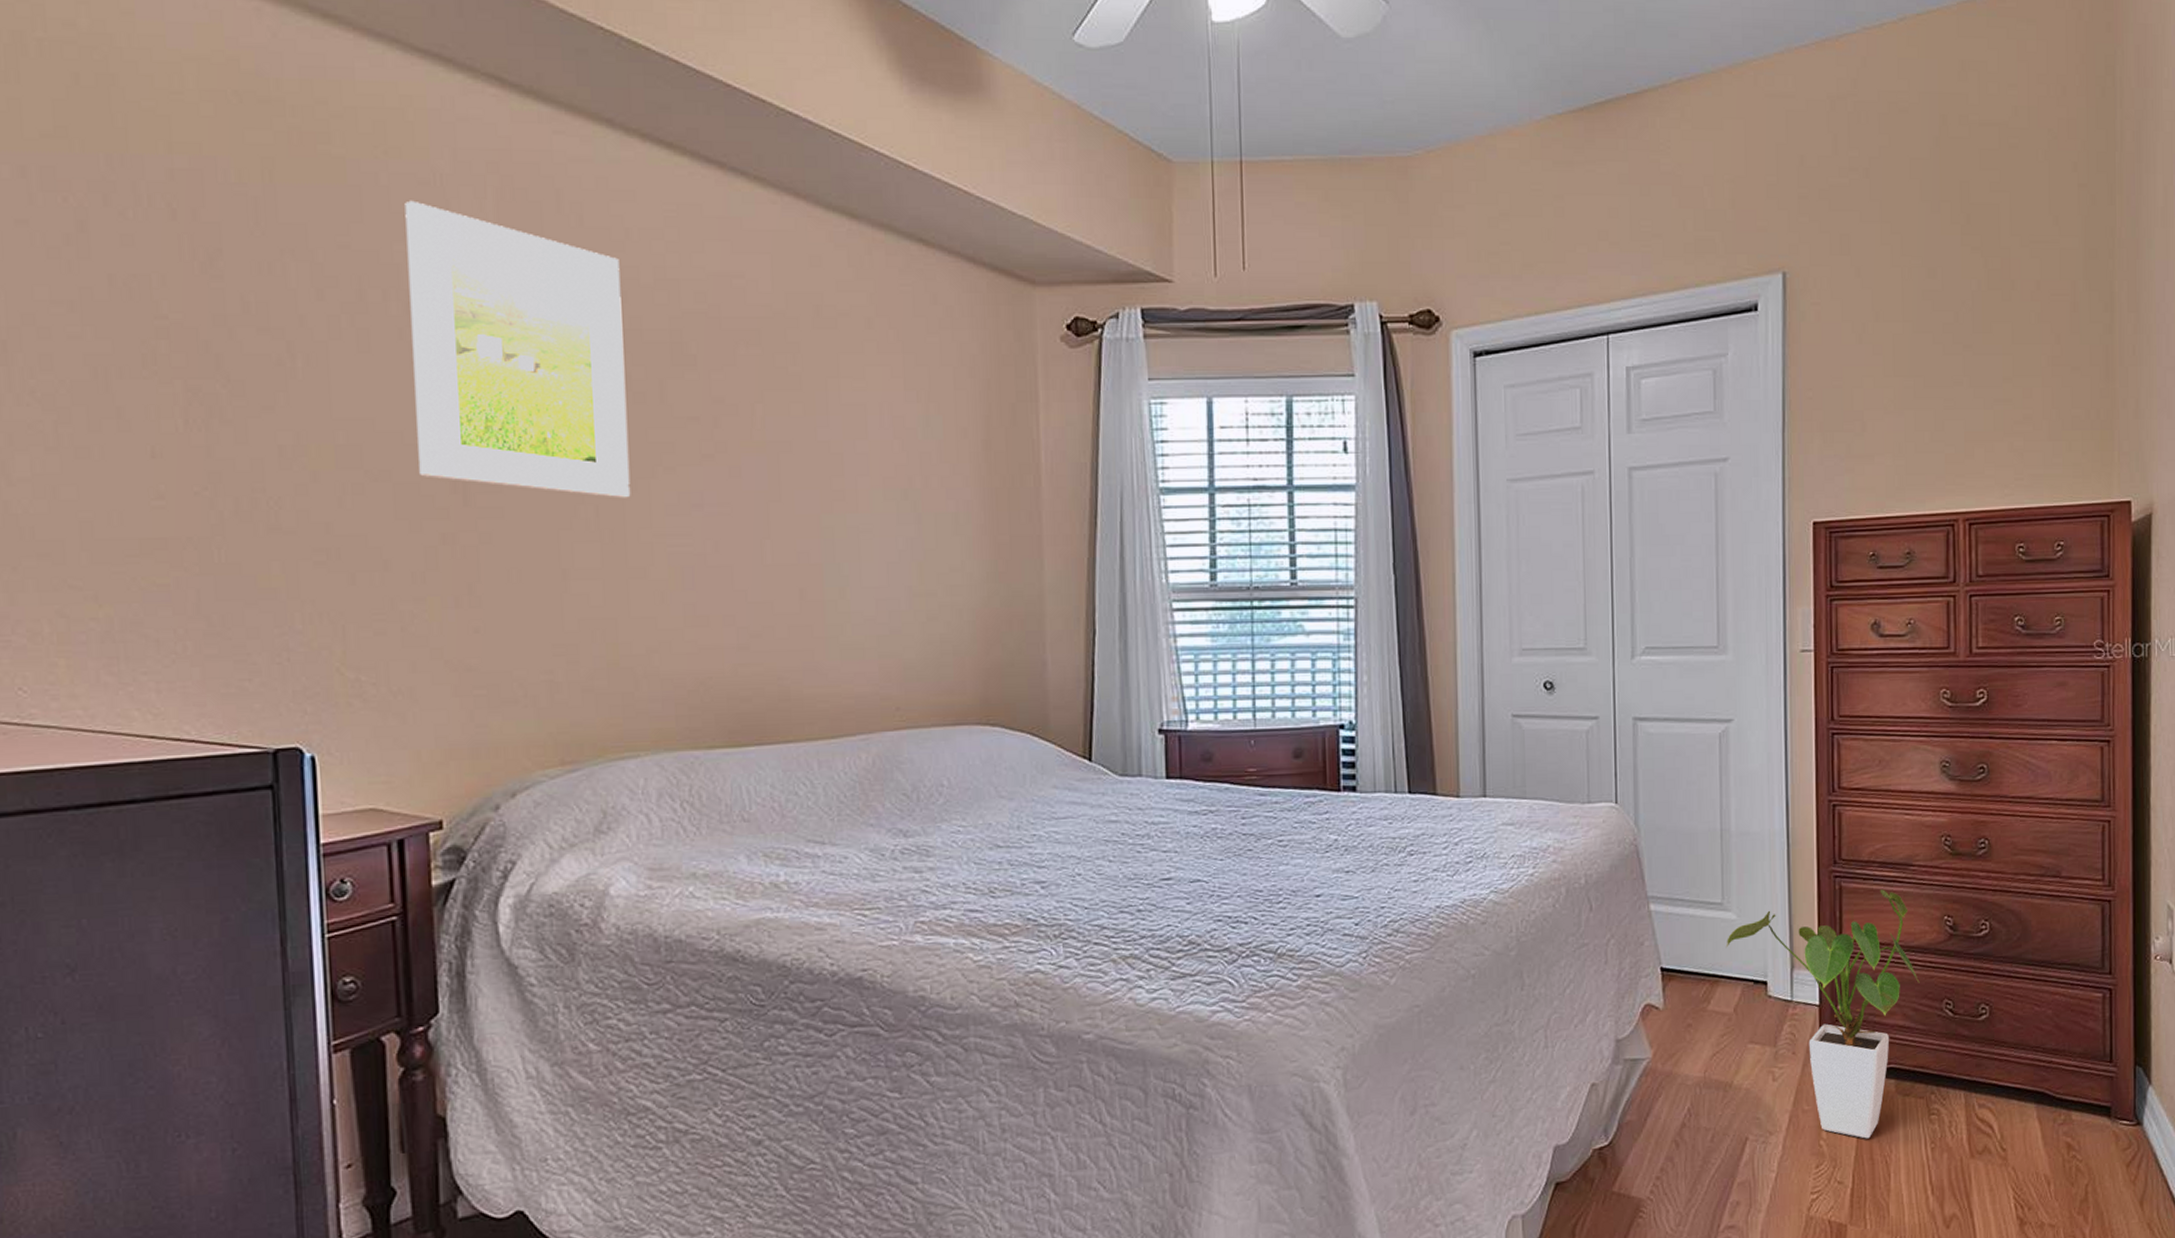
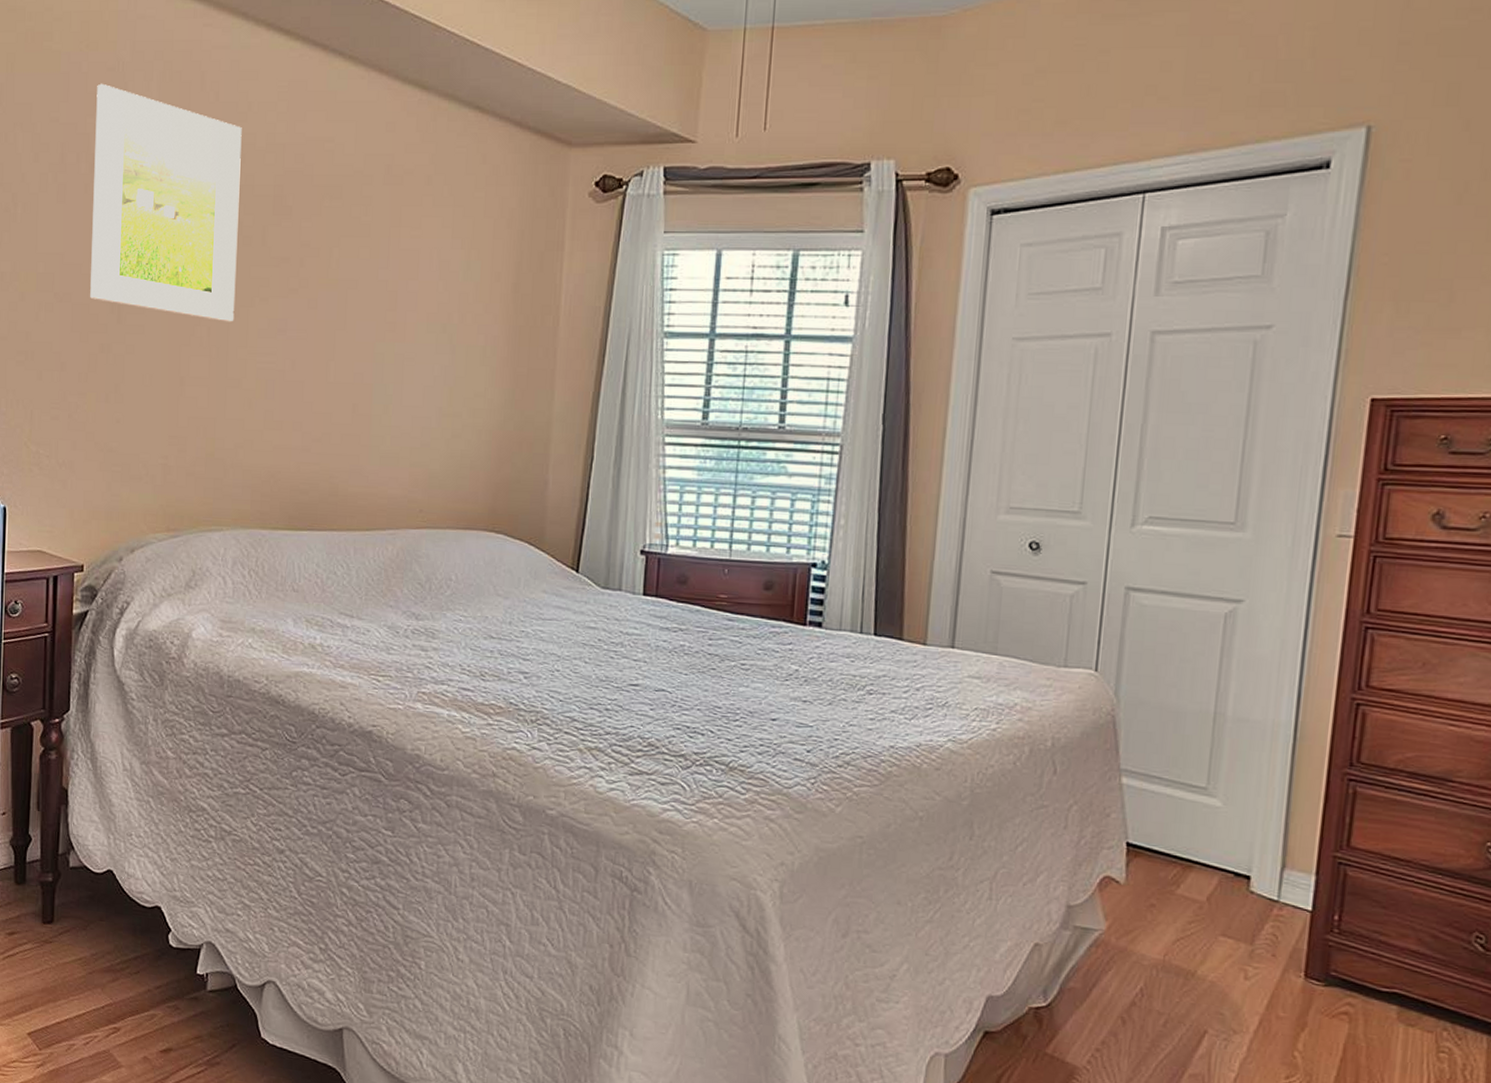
house plant: present [1725,889,1920,1139] -> none [1205,802,1445,1062]

